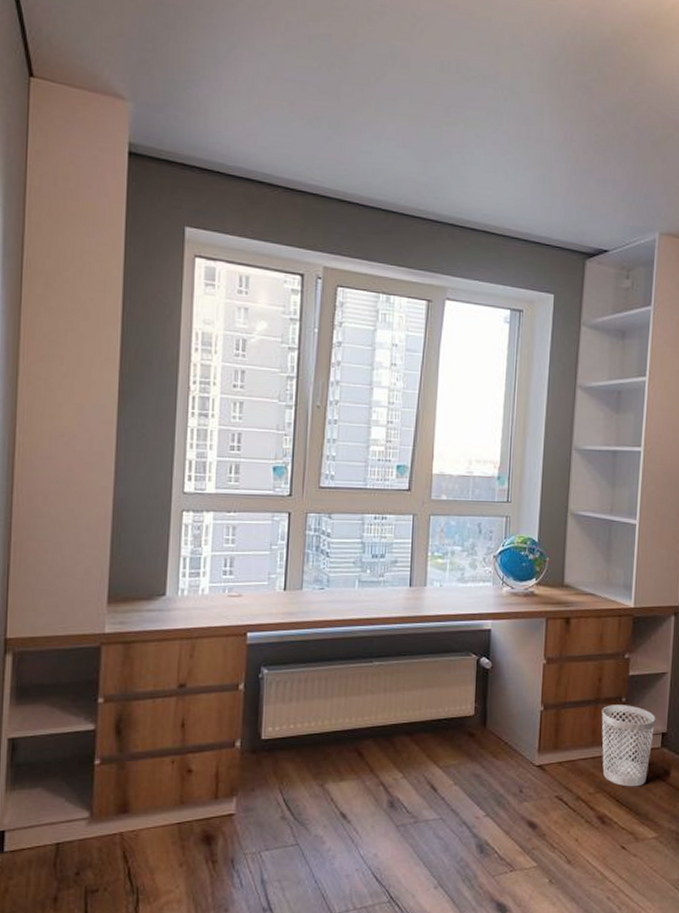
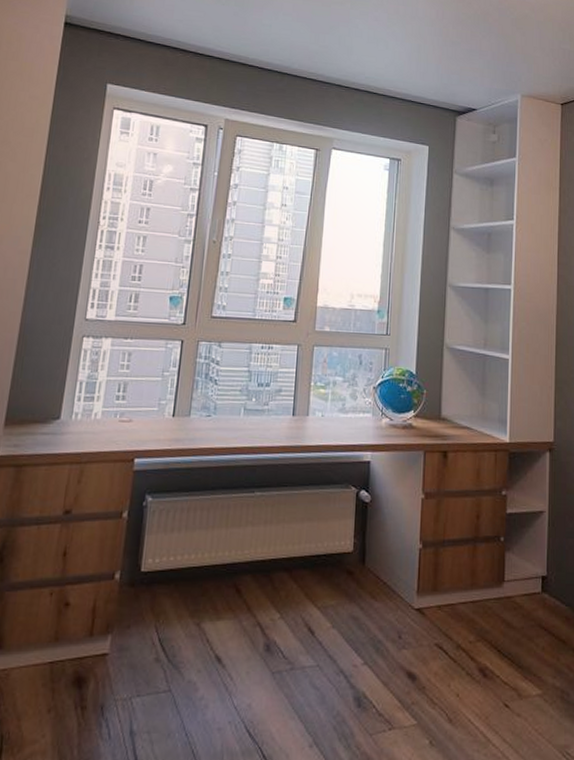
wastebasket: present [601,705,656,787] -> none [480,544,535,636]

